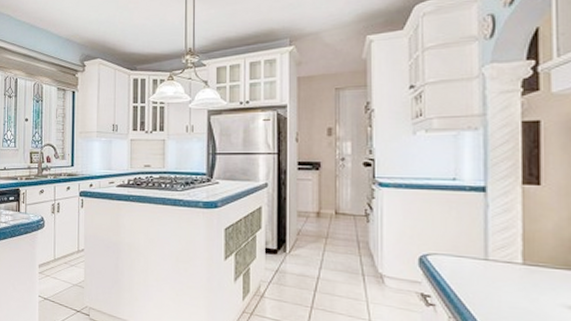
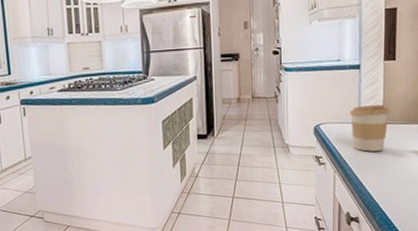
coffee cup: none [470,238,533,300] -> present [349,105,389,152]

